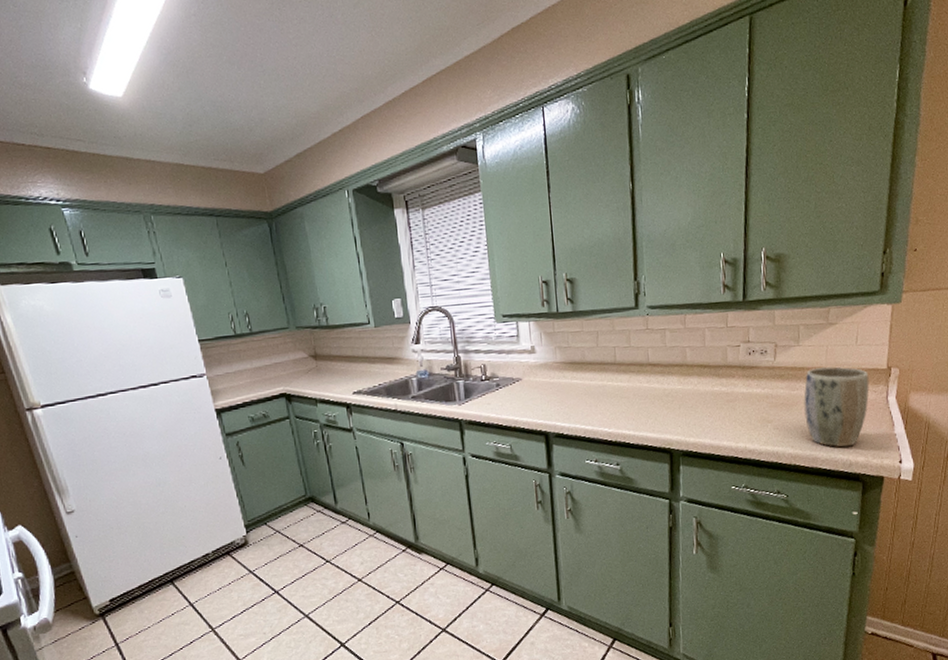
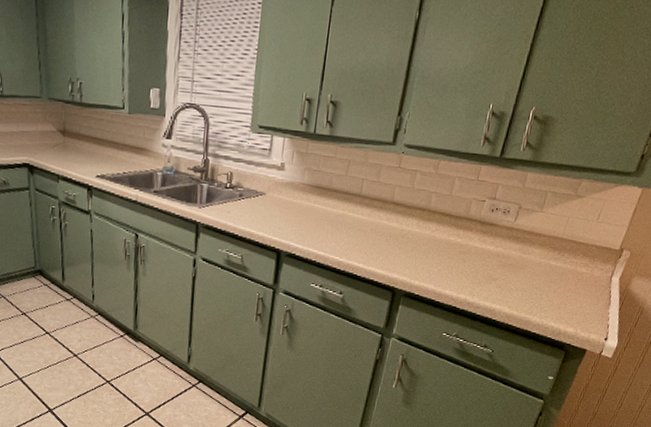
plant pot: present [804,366,869,448] -> none [528,236,601,317]

